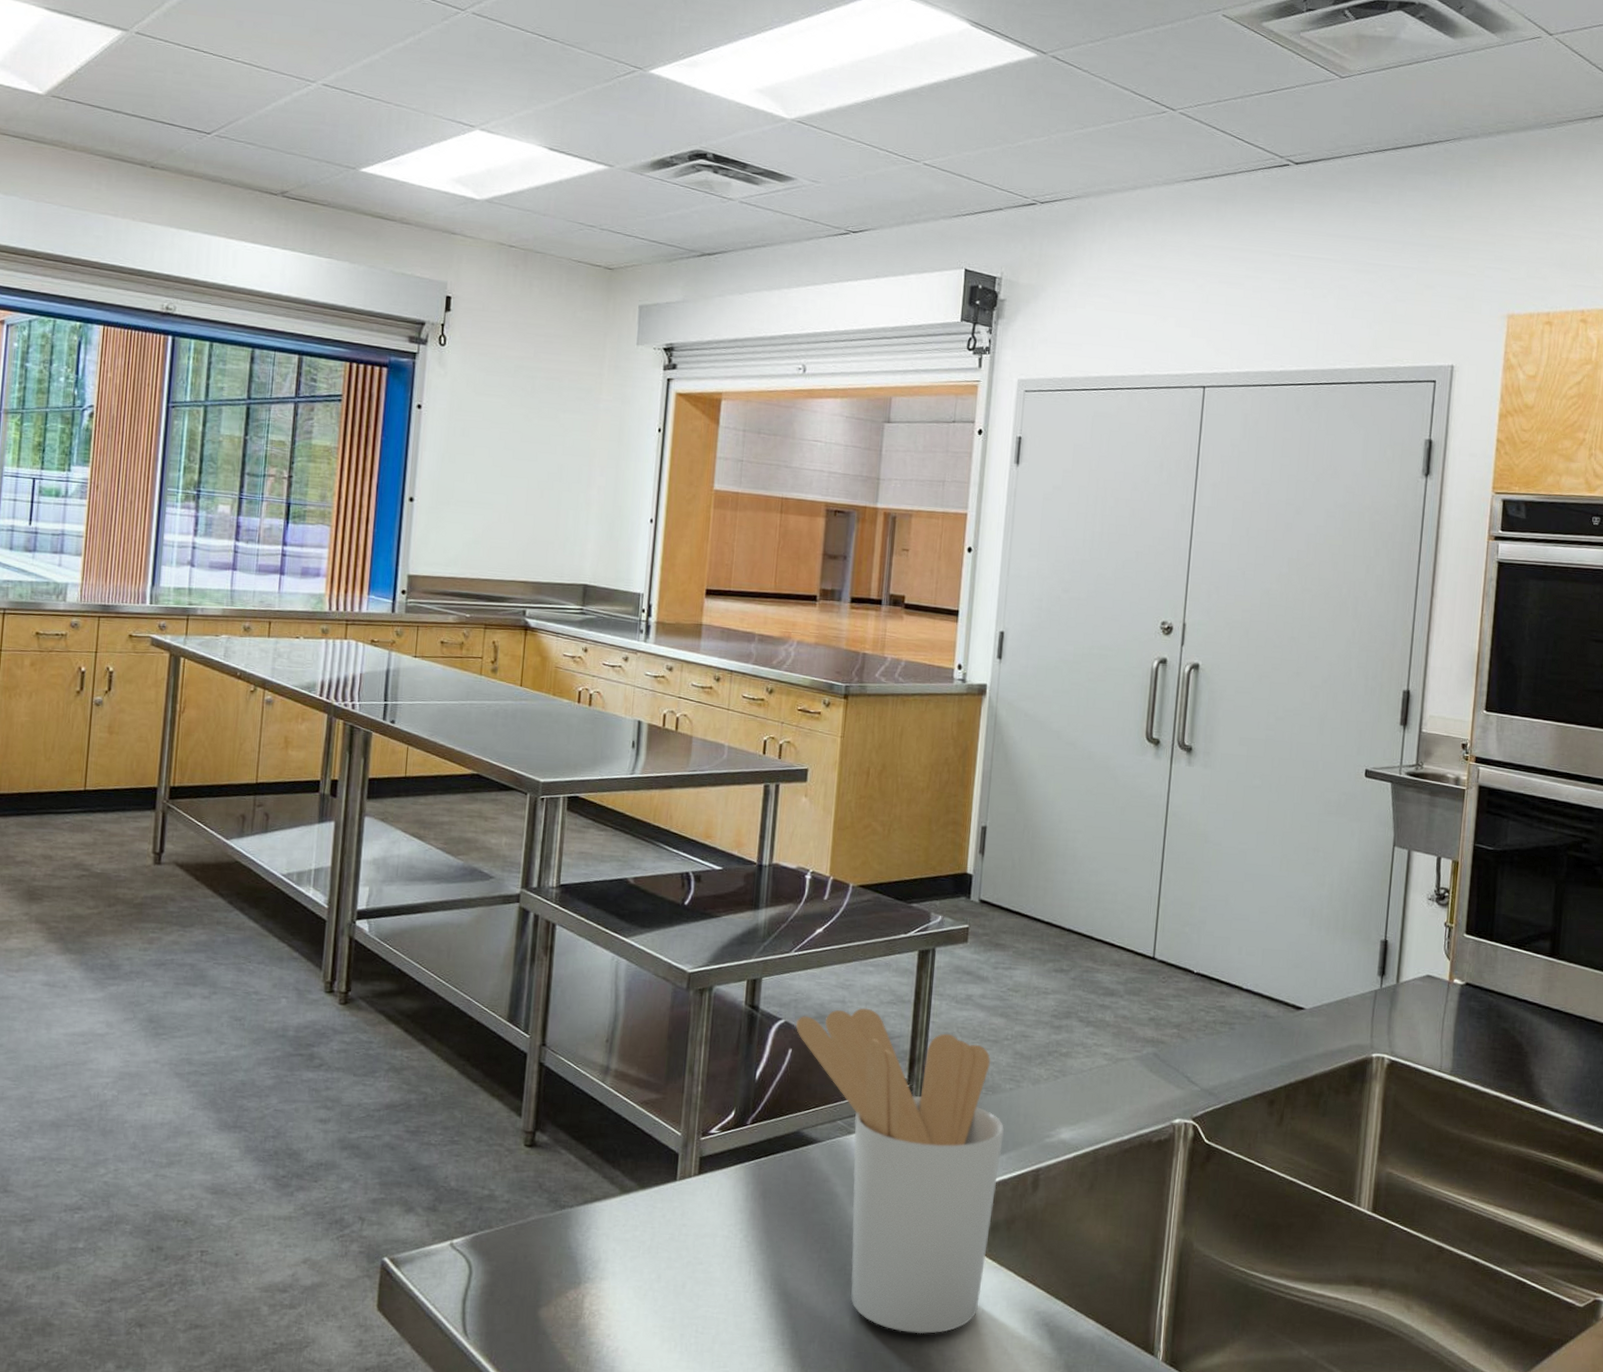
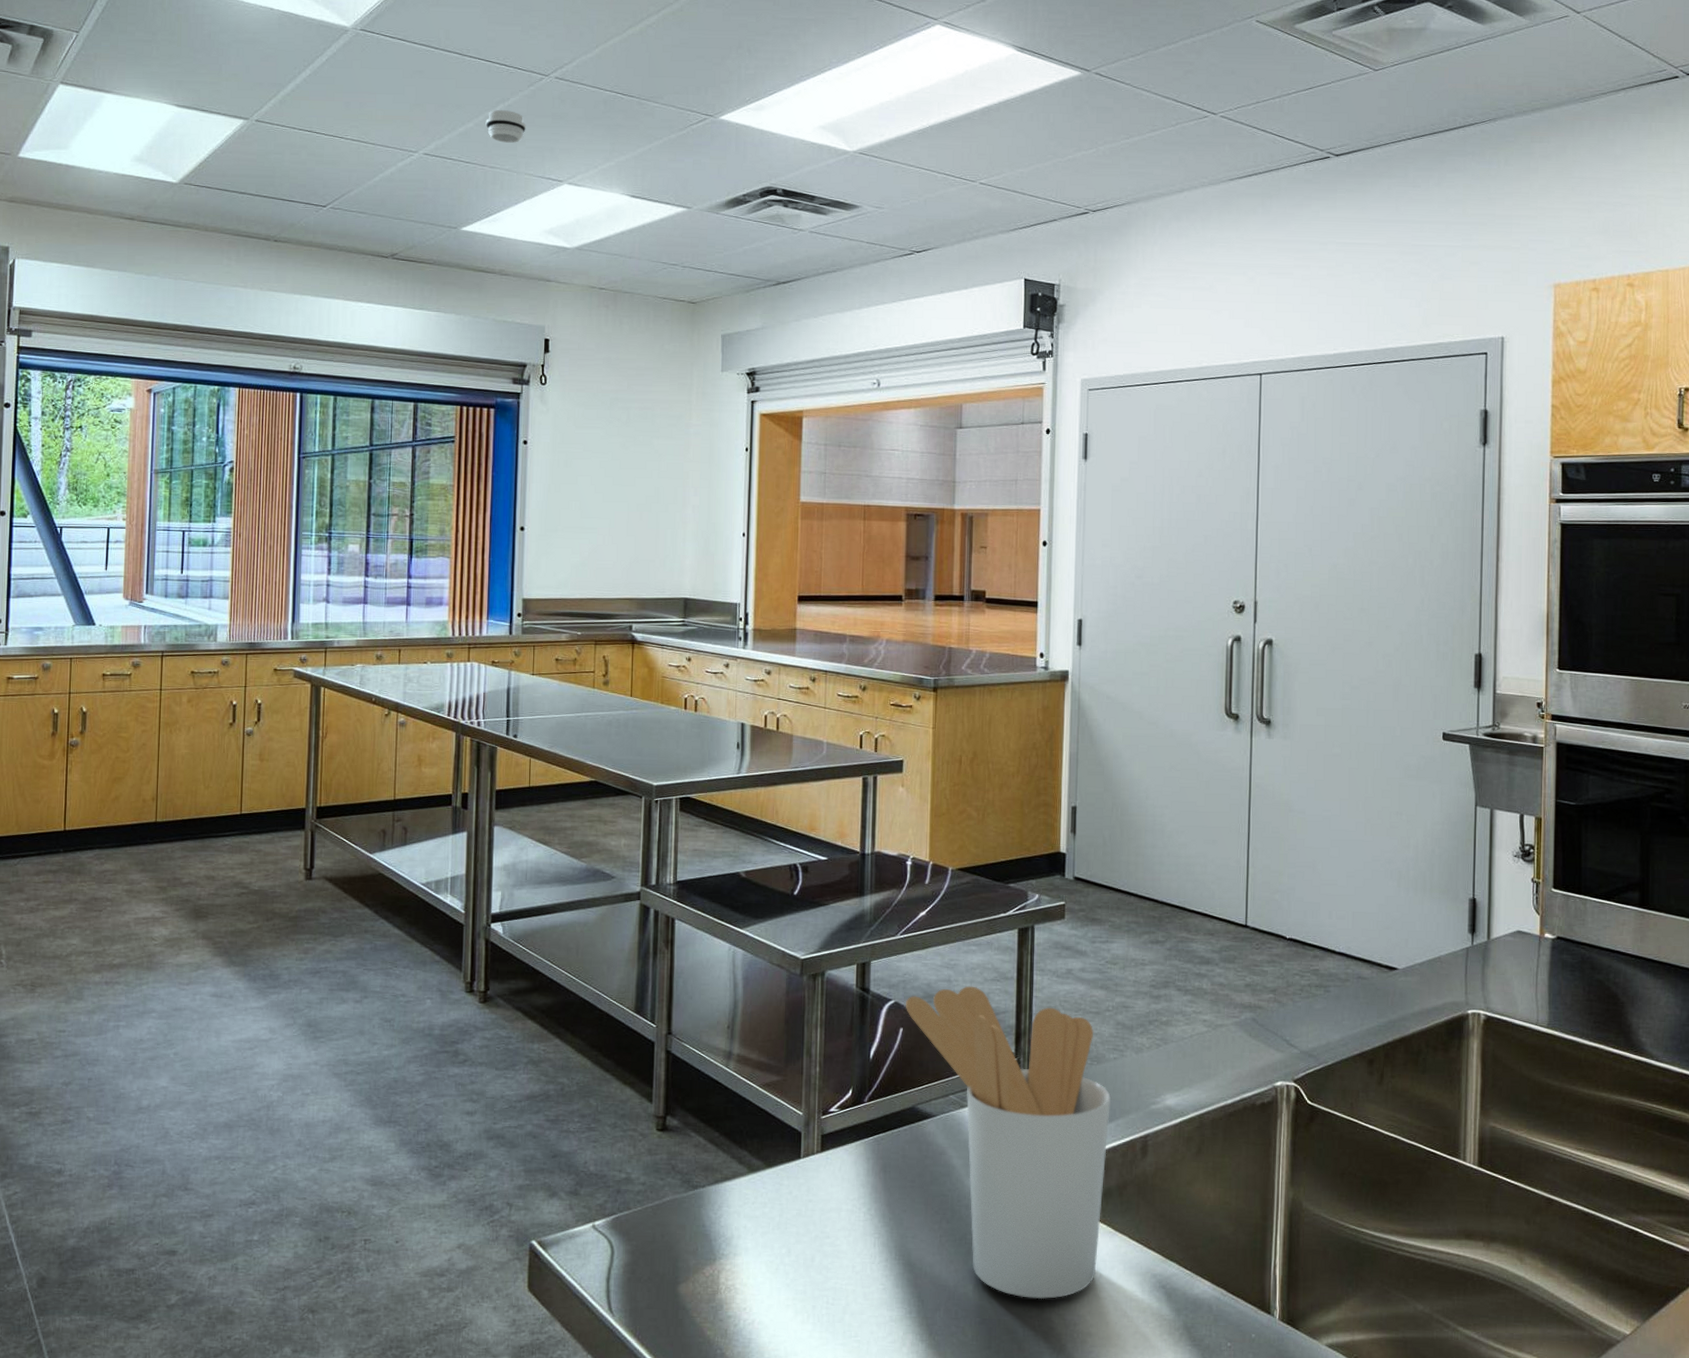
smoke detector: none [393,43,438,81] -> present [485,110,526,143]

